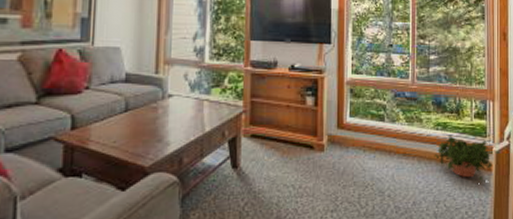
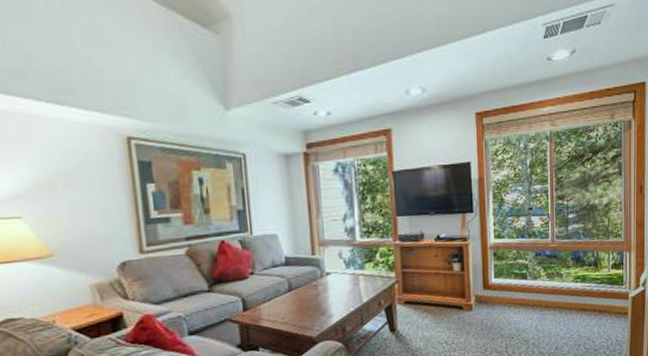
potted plant: present [434,134,493,183] -> none [574,285,629,326]

